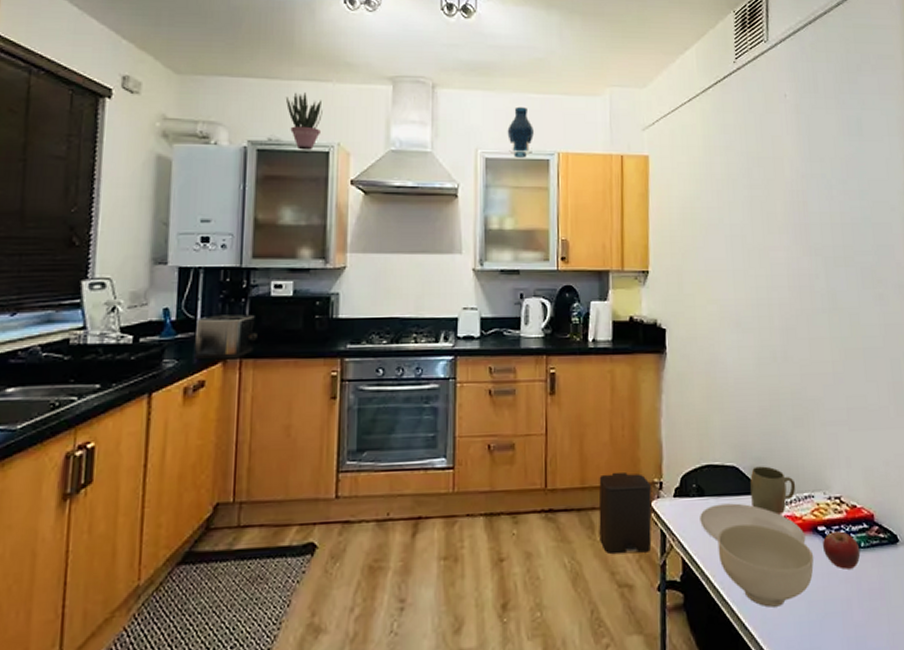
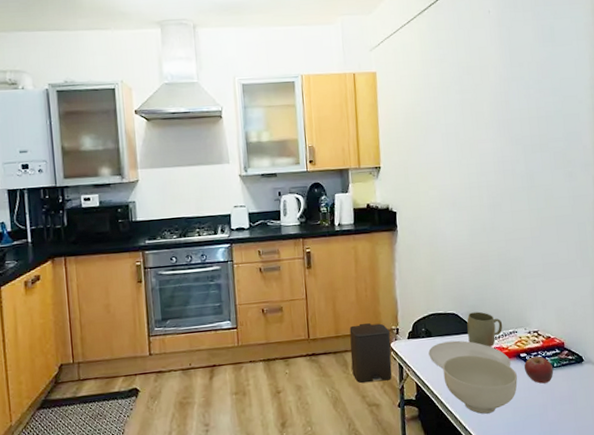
toaster: present [195,314,258,360] -> none [27,222,76,260]
potted plant: present [285,92,323,150] -> none [74,40,106,89]
vase: present [507,106,535,158] -> none [258,38,281,82]

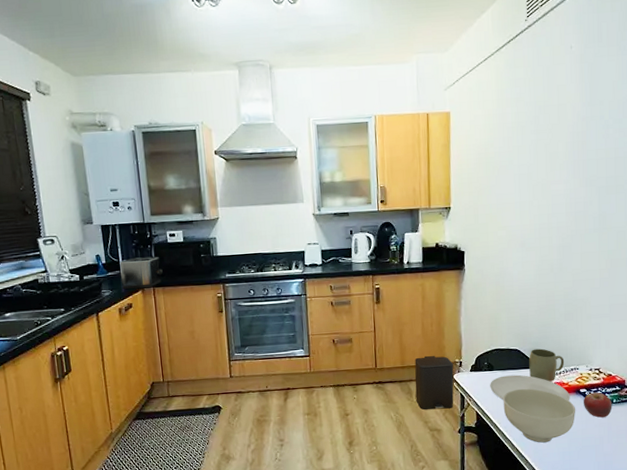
toaster: none [27,222,76,260] -> present [119,256,163,290]

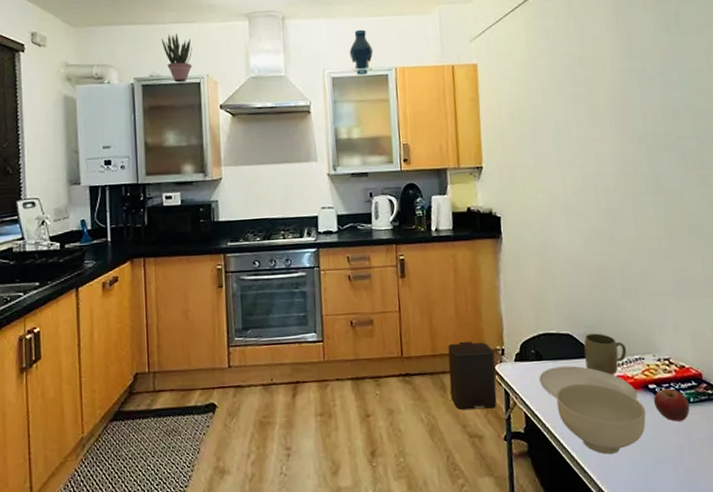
toaster: present [119,256,163,290] -> none [107,221,156,261]
potted plant: none [157,82,187,130] -> present [161,33,192,83]
vase: none [332,78,355,123] -> present [349,29,374,75]

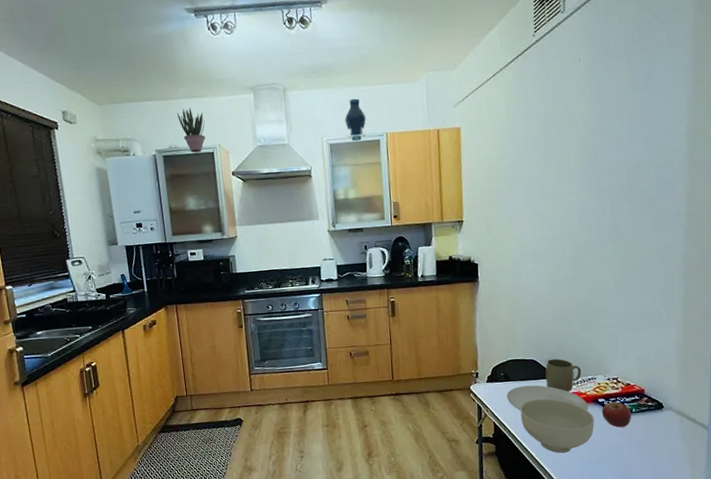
pedal bin: present [448,341,497,410] -> none [431,367,471,421]

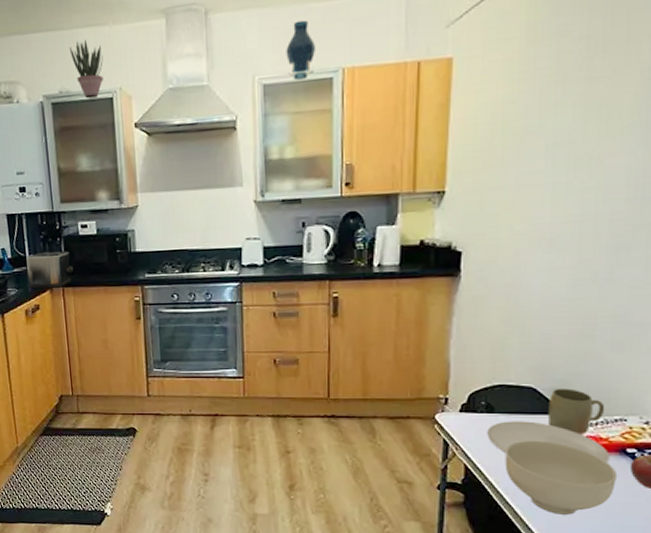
toaster: none [143,274,185,308] -> present [26,251,73,289]

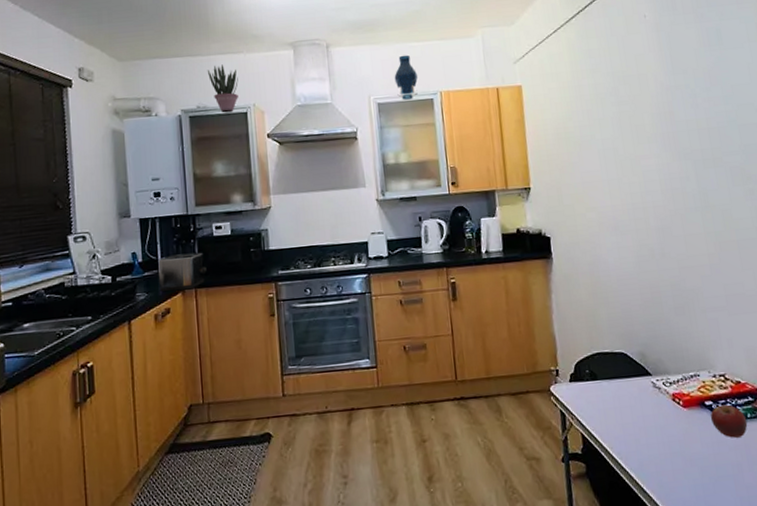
plate: present [487,421,610,463] -> none [594,384,695,417]
bowl: present [505,440,618,515] -> none [612,401,704,473]
mug: present [548,388,605,434] -> none [638,351,682,393]

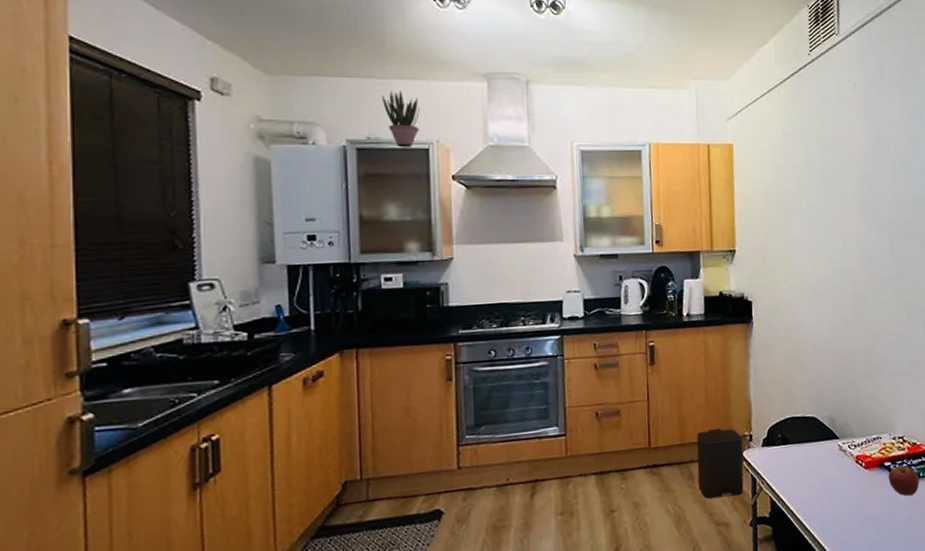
toaster: present [158,252,207,292] -> none [310,307,372,353]
vase: present [394,55,418,100] -> none [600,100,627,149]
pedal bin: none [502,363,553,433] -> present [696,429,744,499]

